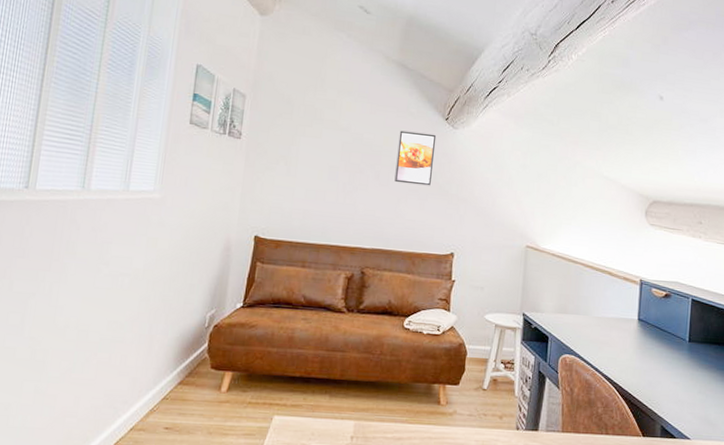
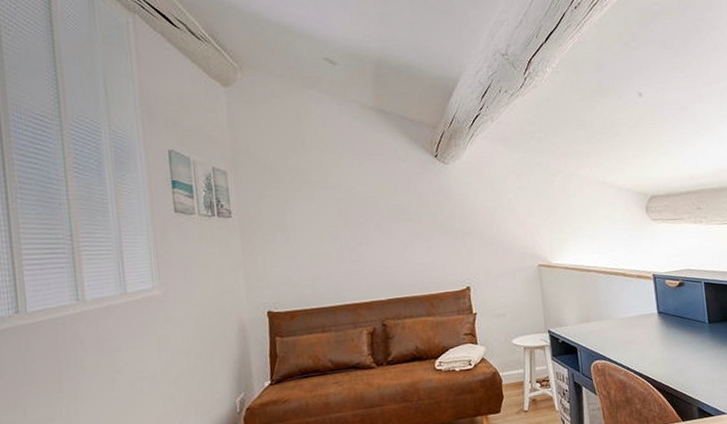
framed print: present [394,130,437,186] -> none [391,173,433,229]

